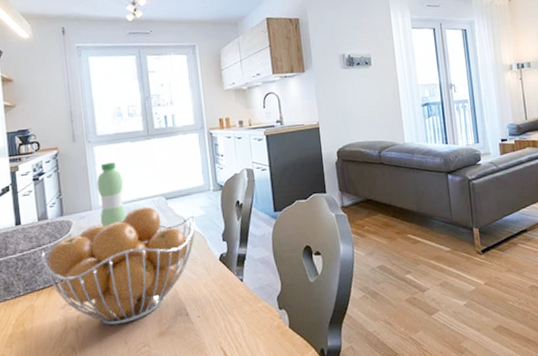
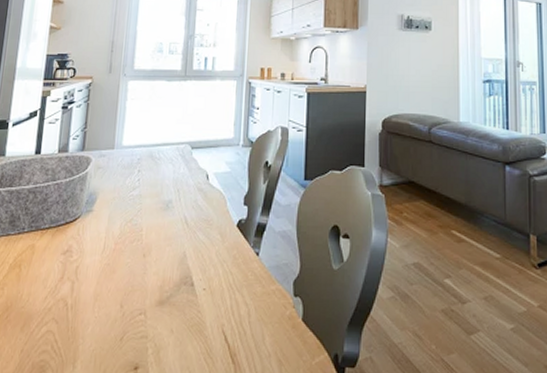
fruit basket: present [41,206,196,326] -> none [53,153,219,284]
water bottle: present [96,162,126,227] -> none [120,100,151,169]

